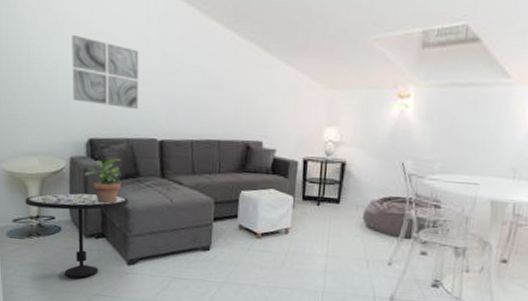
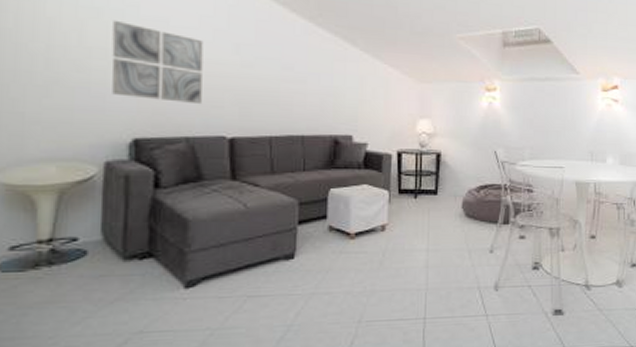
side table: present [25,193,129,278] -> none [31,204,189,315]
potted plant: present [85,158,122,204] -> none [126,161,178,216]

